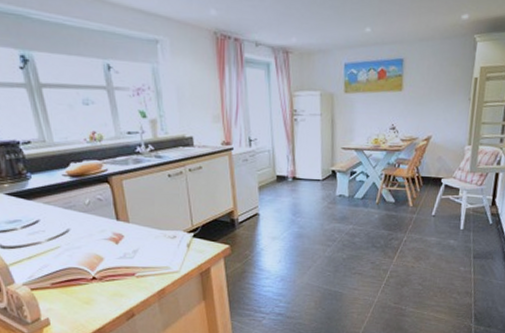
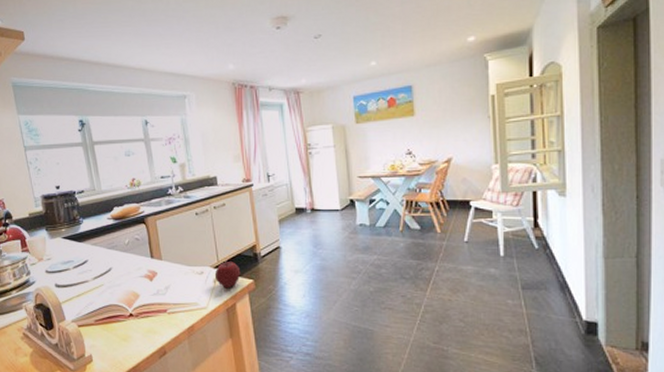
apple: none [188,226,216,253] -> present [214,262,241,289]

